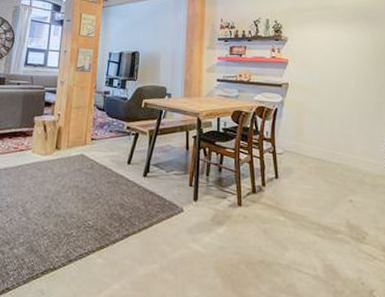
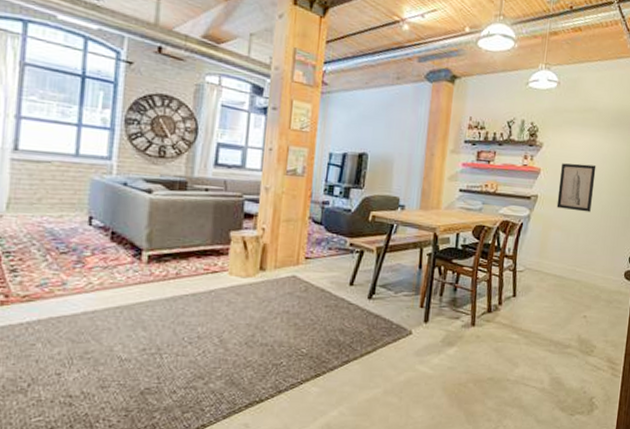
wall art: none [307,54,342,98] -> present [556,163,597,212]

